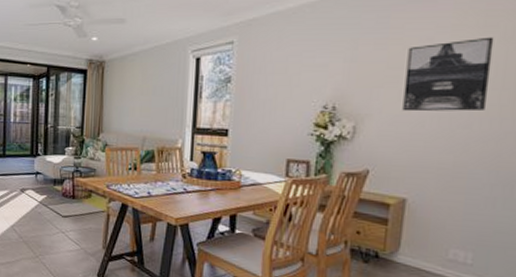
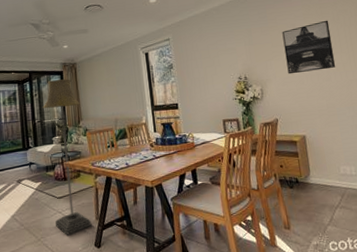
floor lamp: none [57,80,103,258] -> present [43,79,92,235]

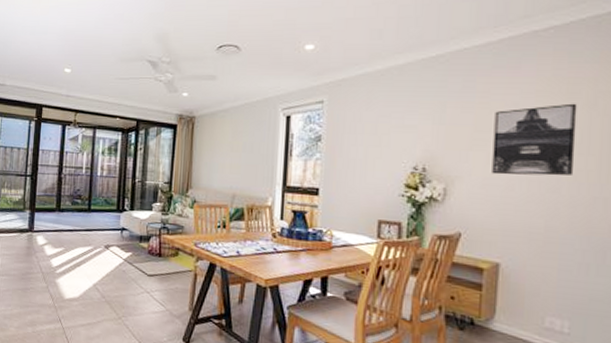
floor lamp: present [43,79,92,235] -> none [141,134,192,321]

